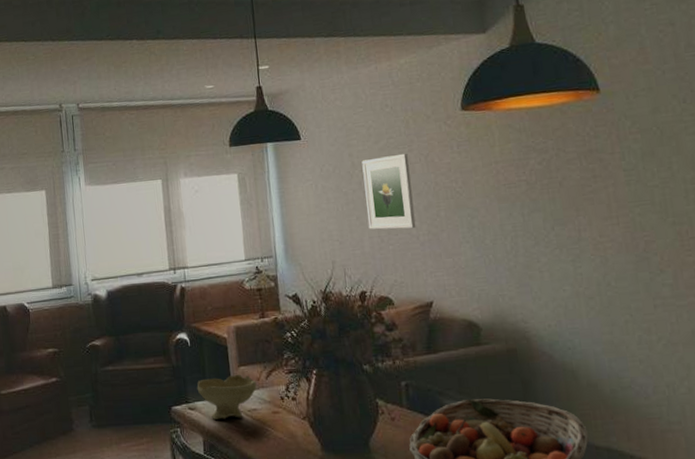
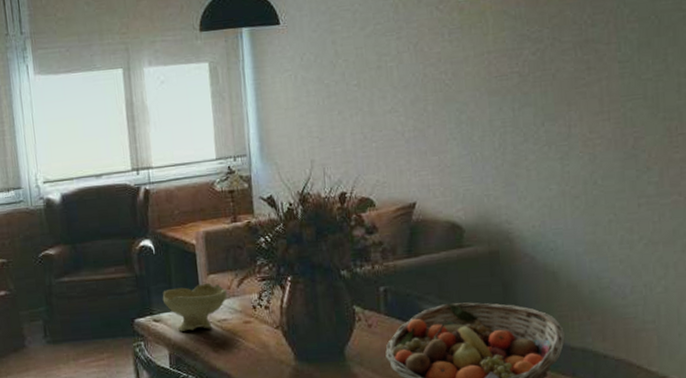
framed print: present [362,153,416,230] -> none [346,41,402,125]

